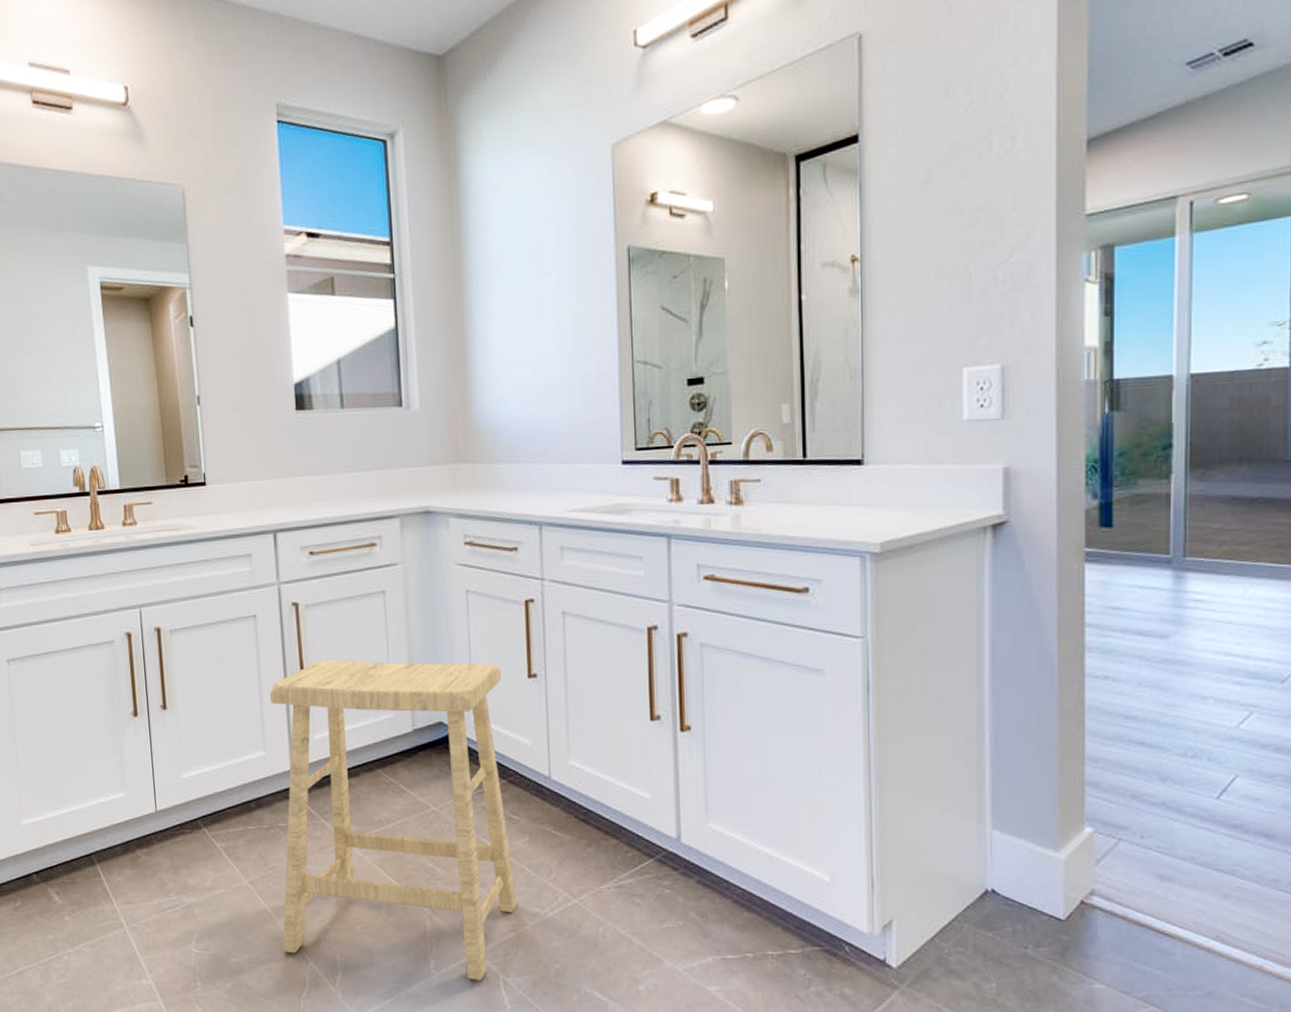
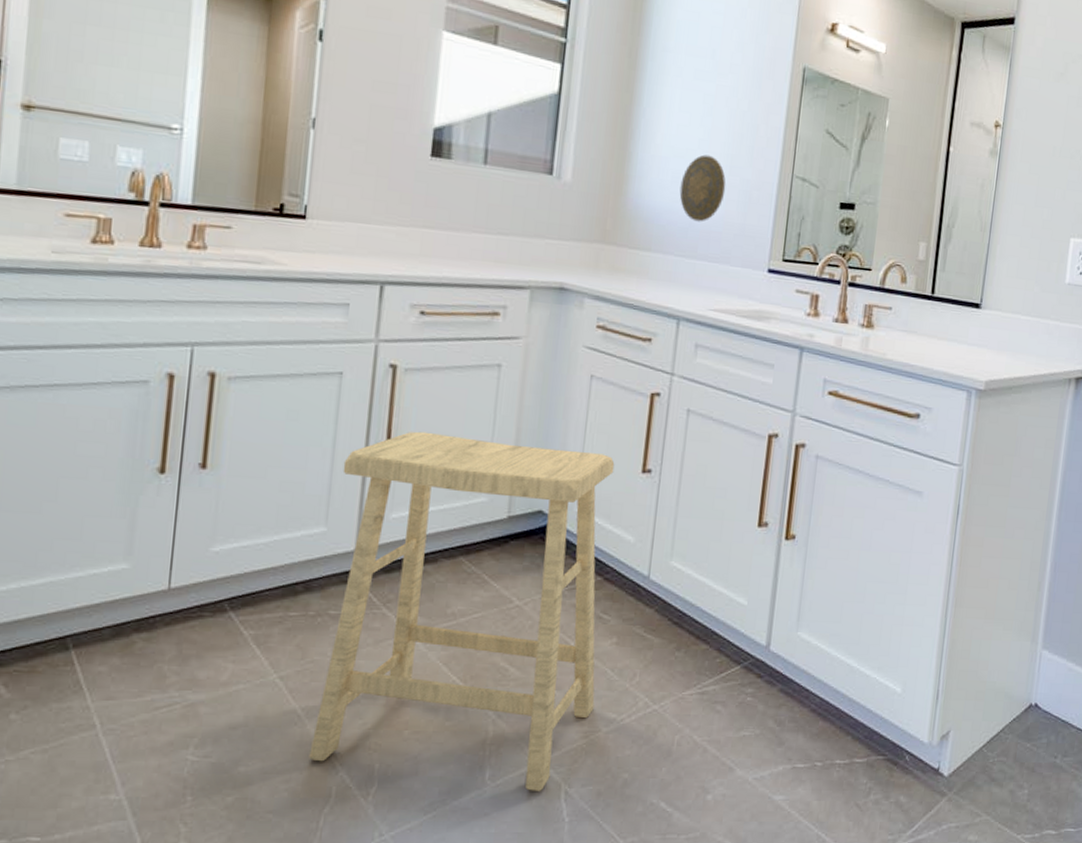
decorative plate: none [522,357,567,426] -> present [679,154,726,222]

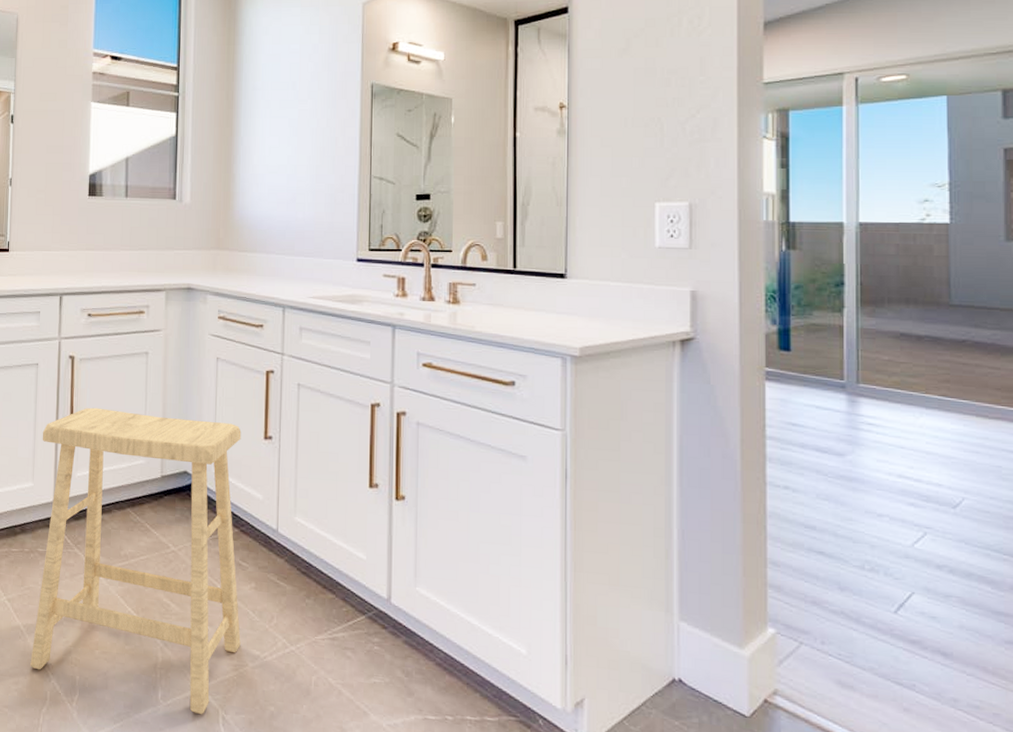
decorative plate: present [679,154,726,222] -> none [276,168,314,224]

